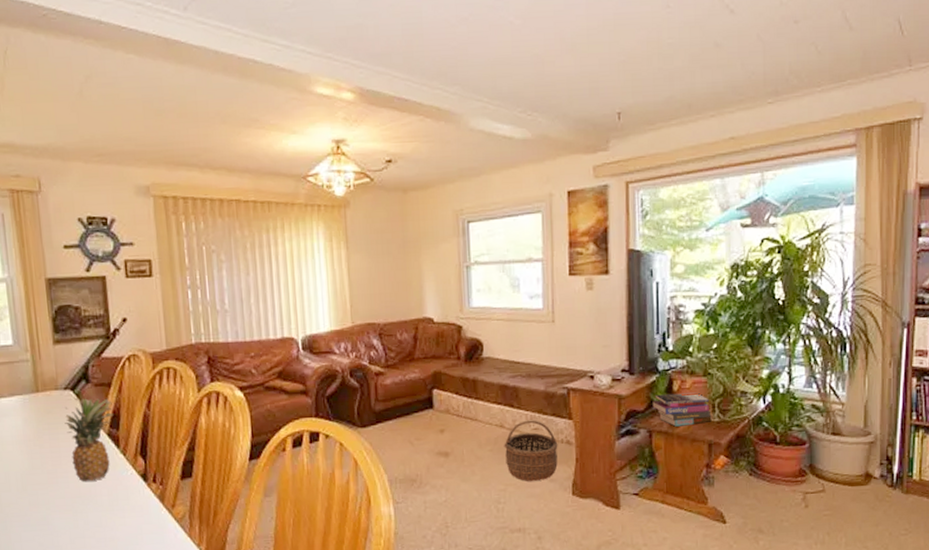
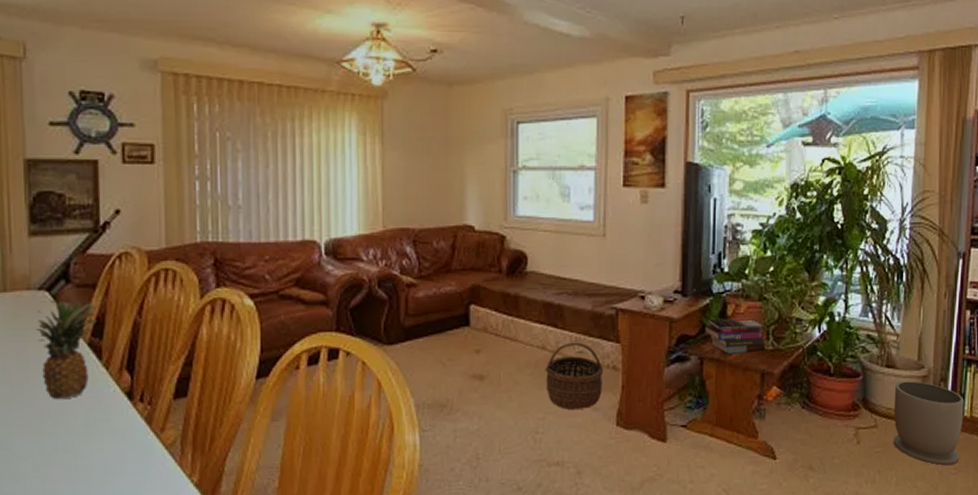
planter pot: none [841,447,913,527] -> present [893,381,964,466]

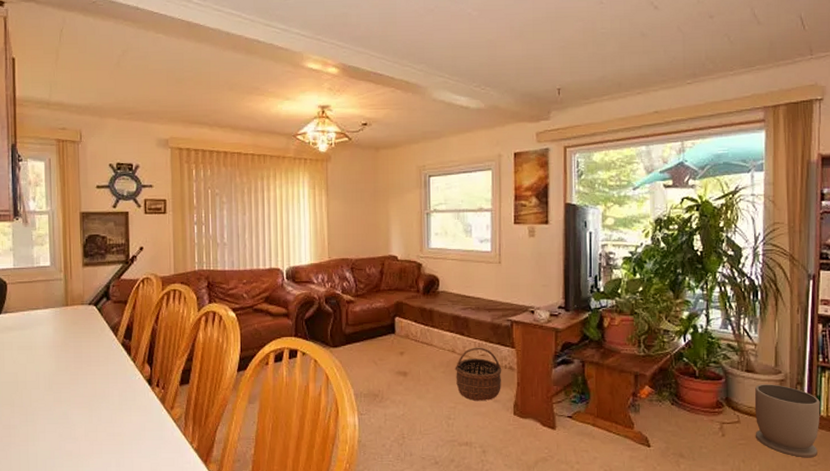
fruit: present [36,299,98,400] -> none [87,312,128,384]
books: present [705,318,766,354] -> none [585,329,638,358]

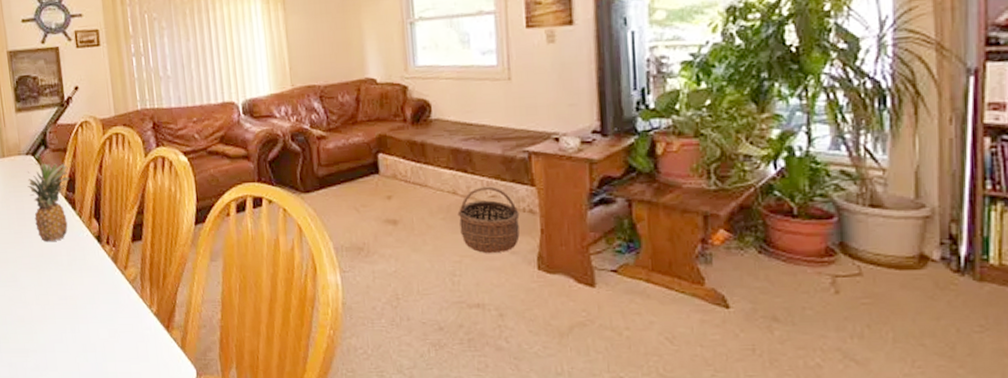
fruit: none [87,312,128,384] -> present [27,162,70,243]
planter pot: present [754,384,820,458] -> none [884,222,989,322]

